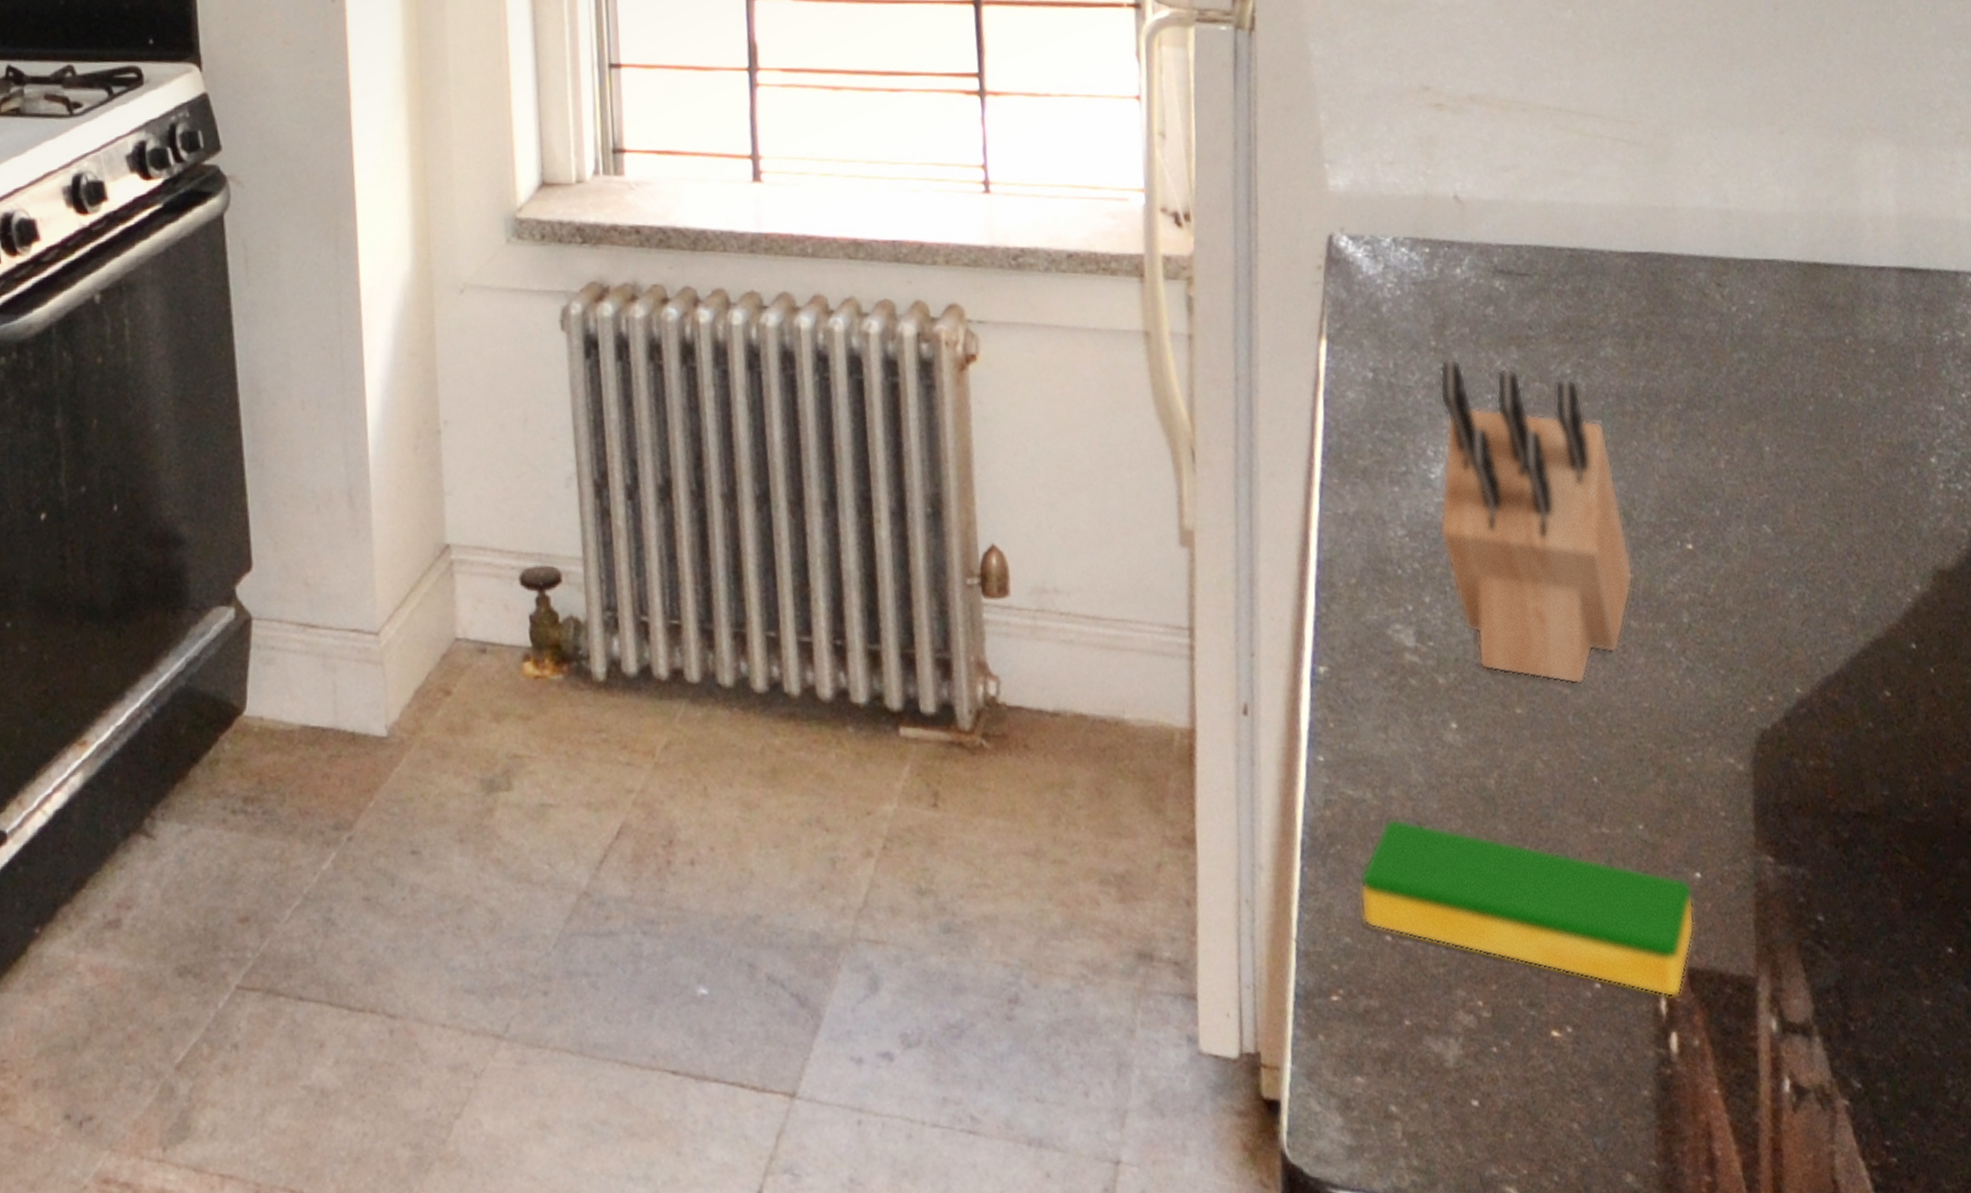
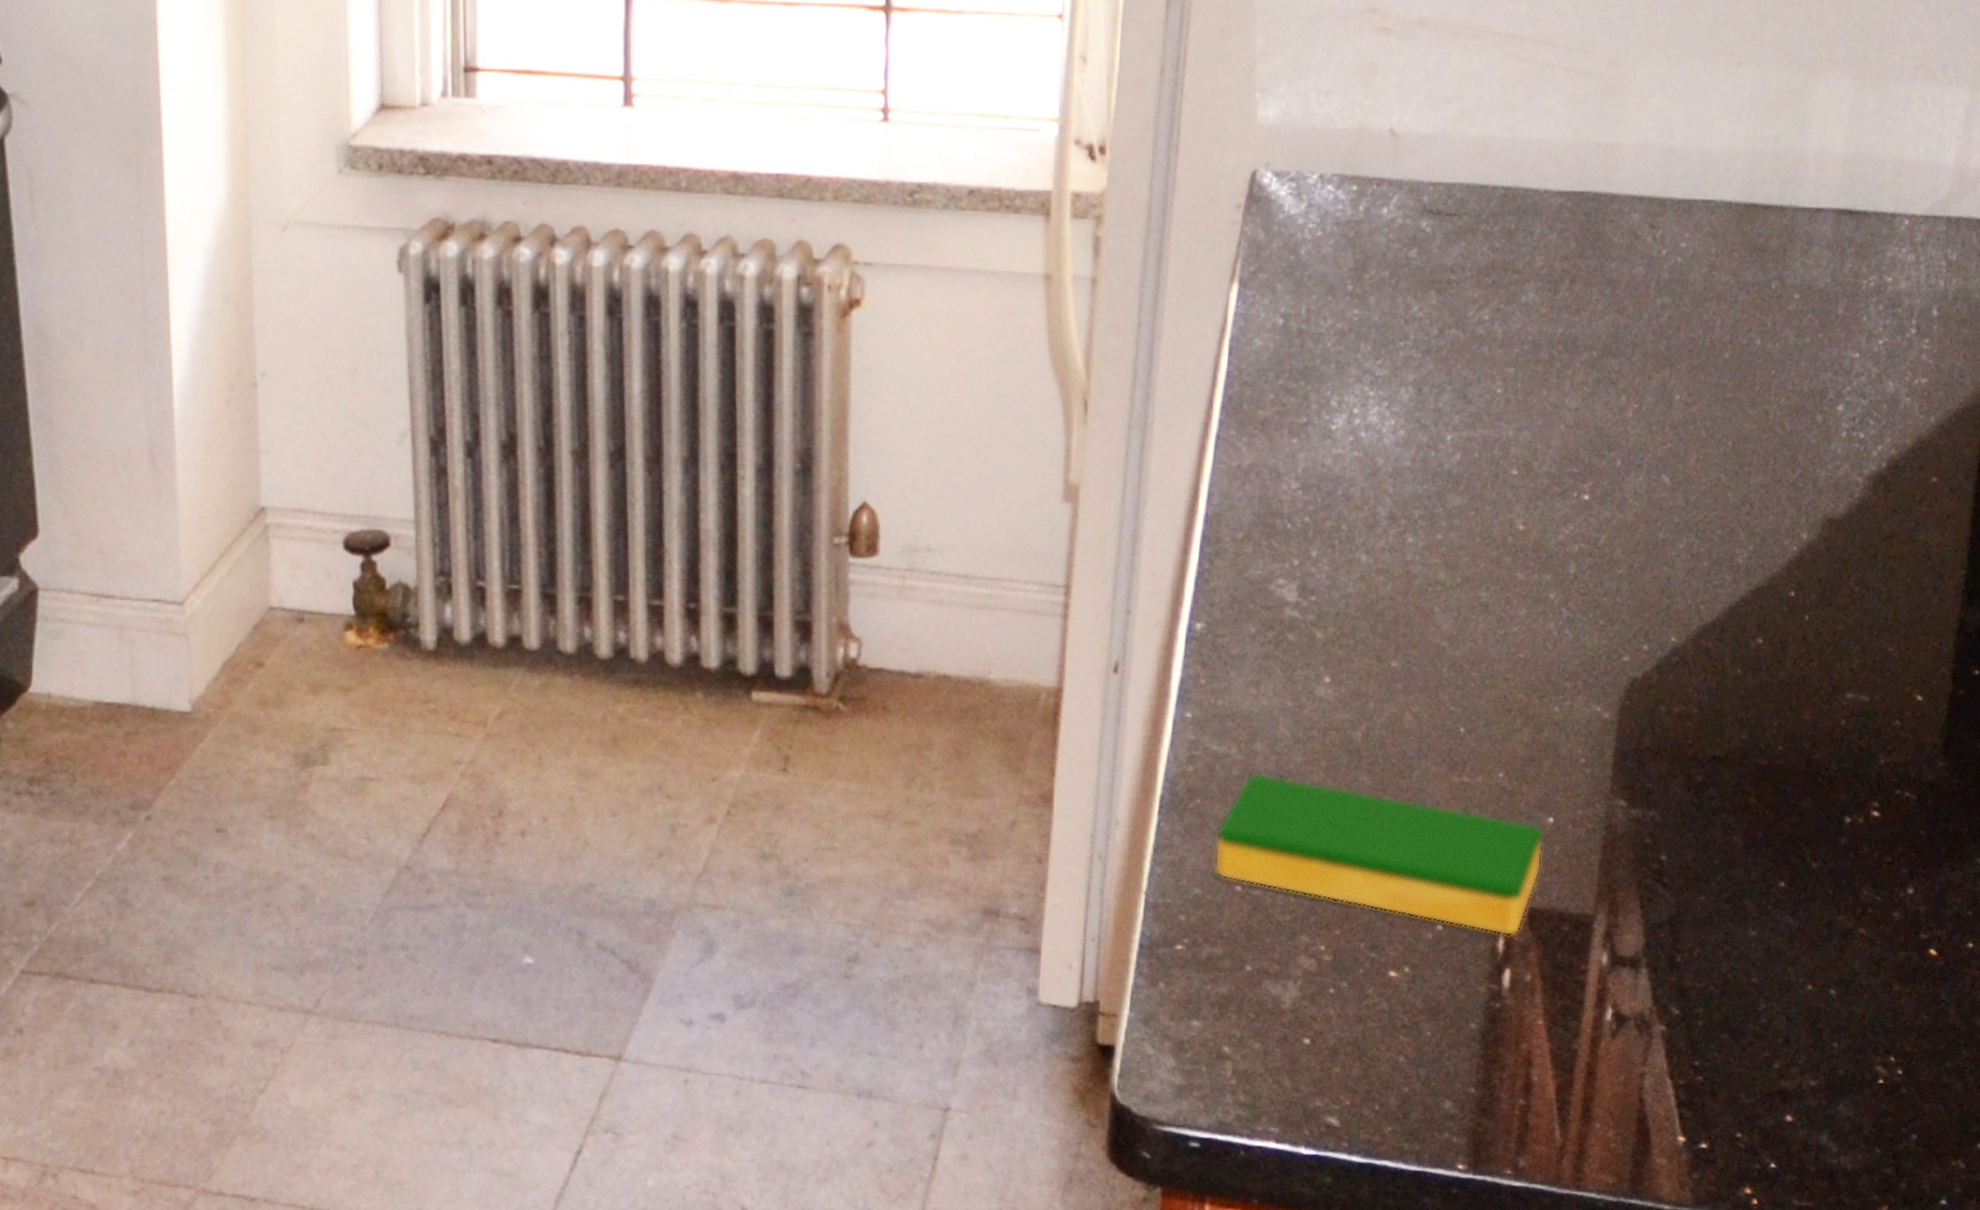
knife block: present [1439,359,1634,686] -> none [1335,304,1526,638]

